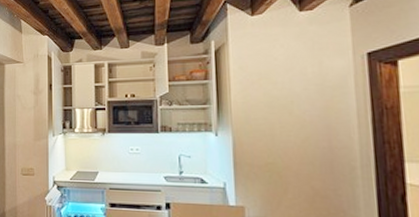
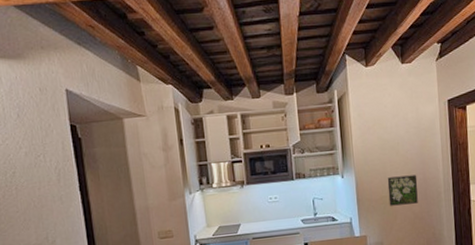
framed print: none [275,141,320,177] -> present [387,175,418,206]

